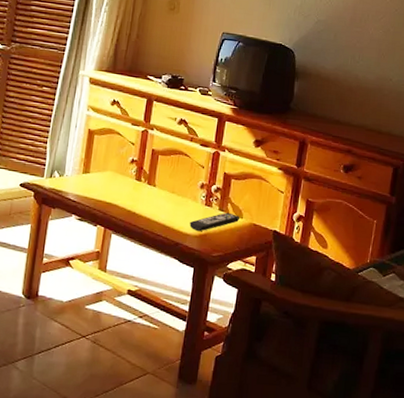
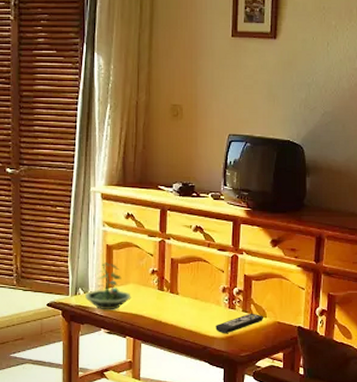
terrarium: none [60,147,107,197] -> present [85,262,131,310]

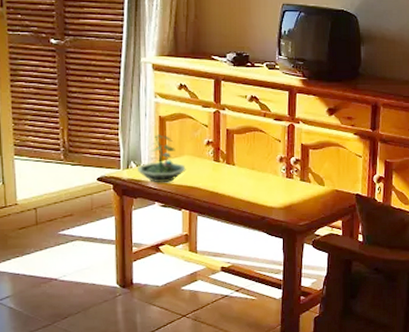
remote control: present [215,313,264,333] -> none [273,182,322,203]

